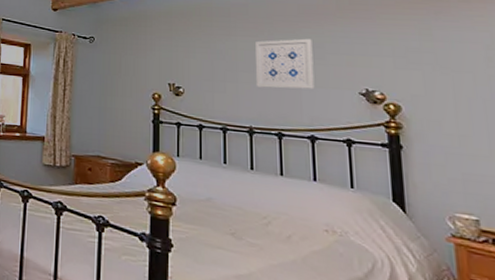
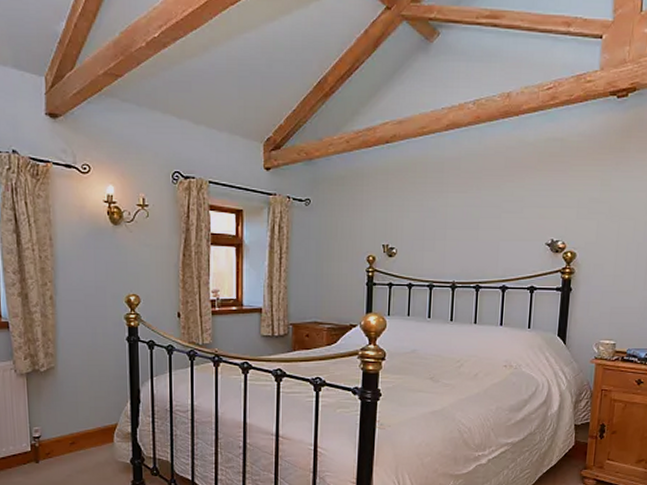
wall art: present [255,38,315,89] -> none [461,192,514,244]

